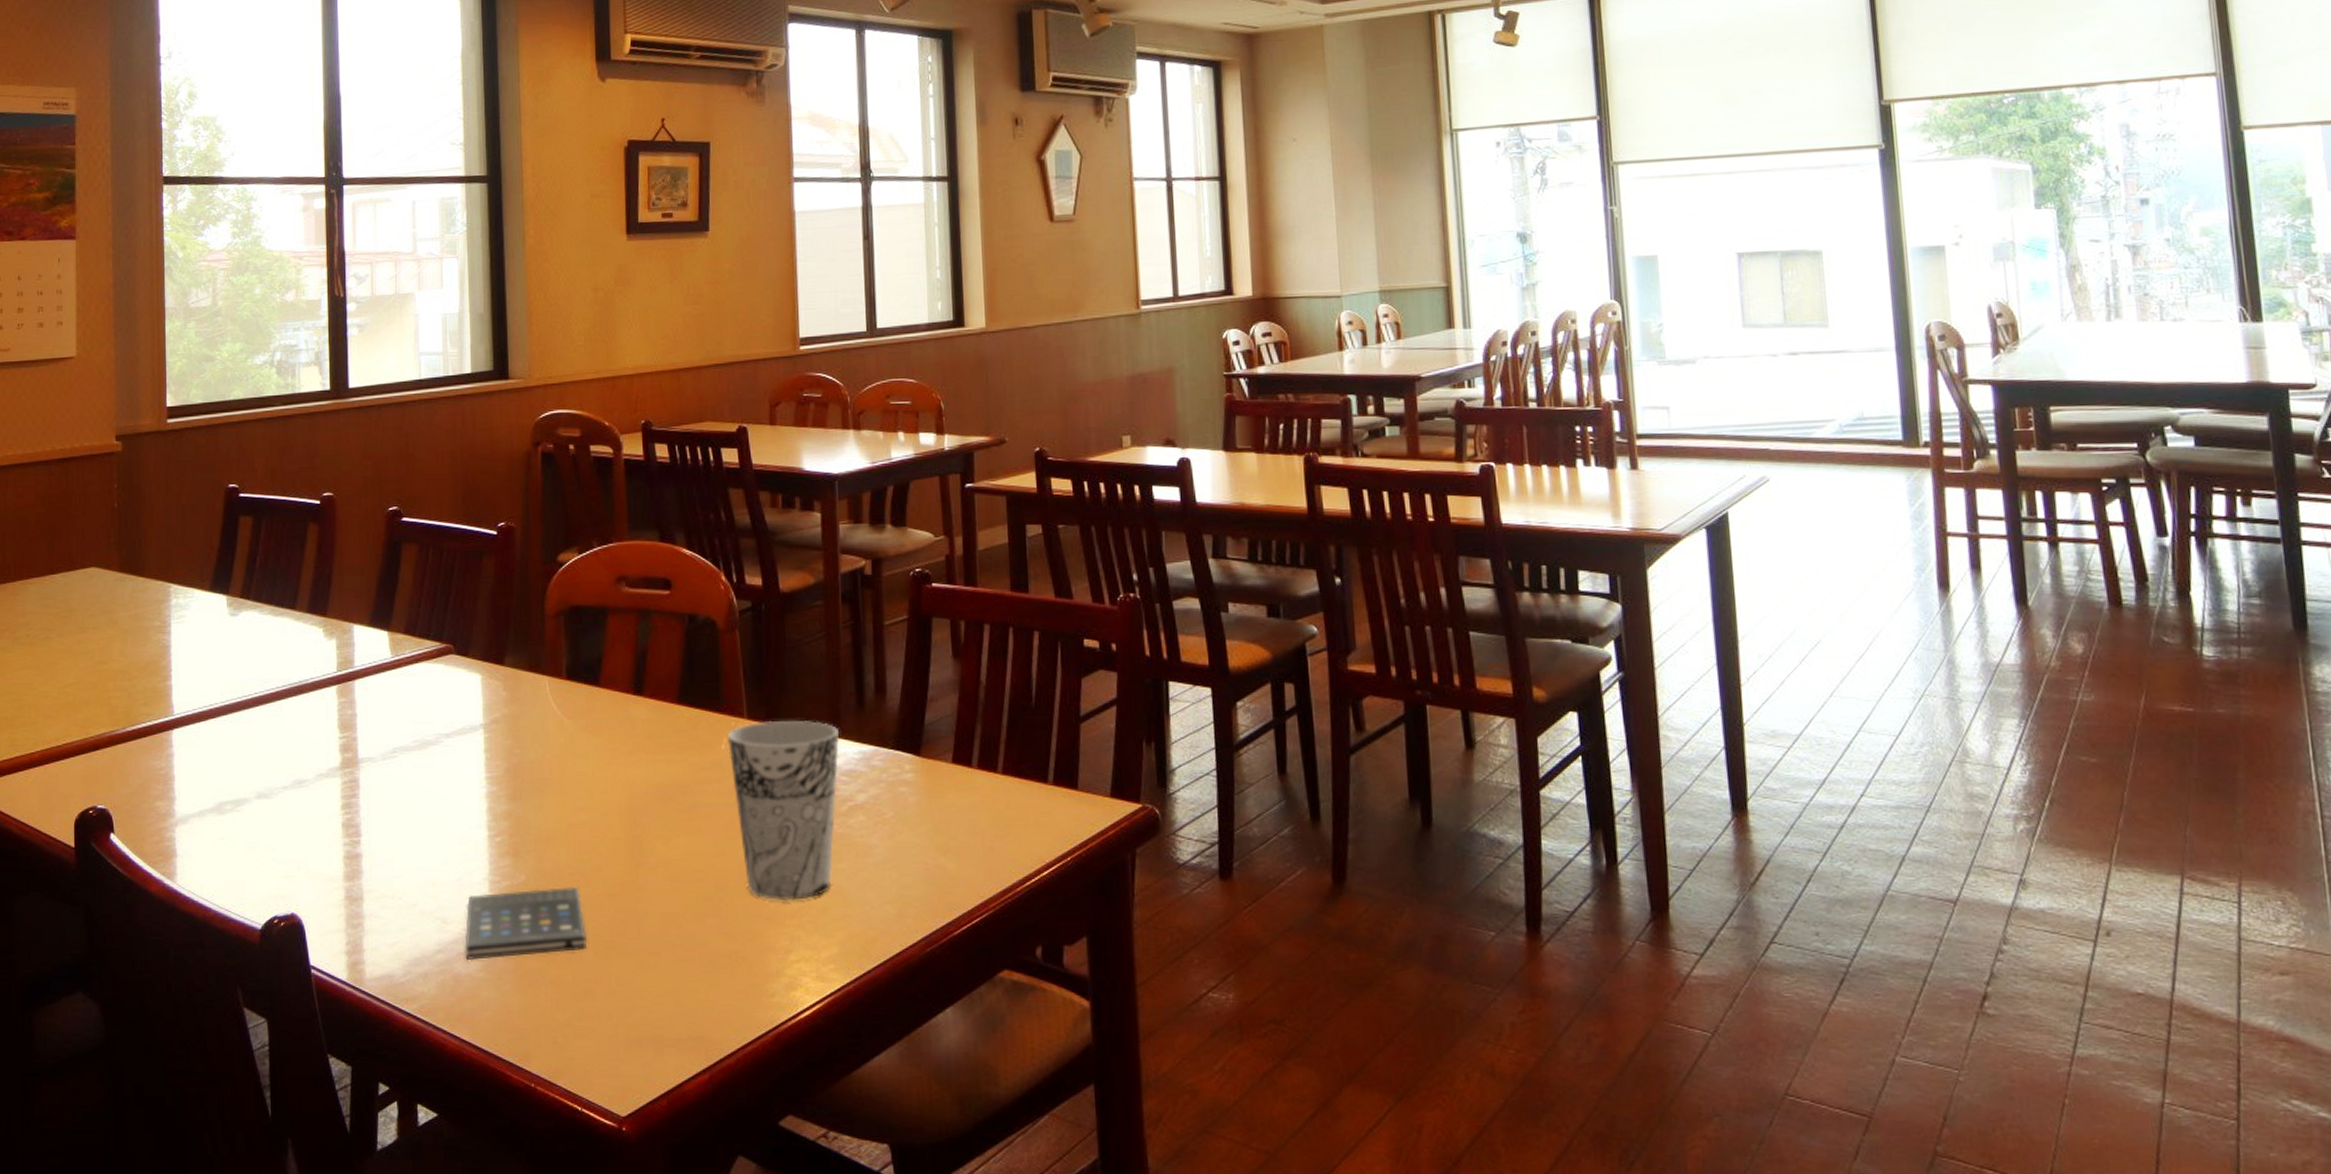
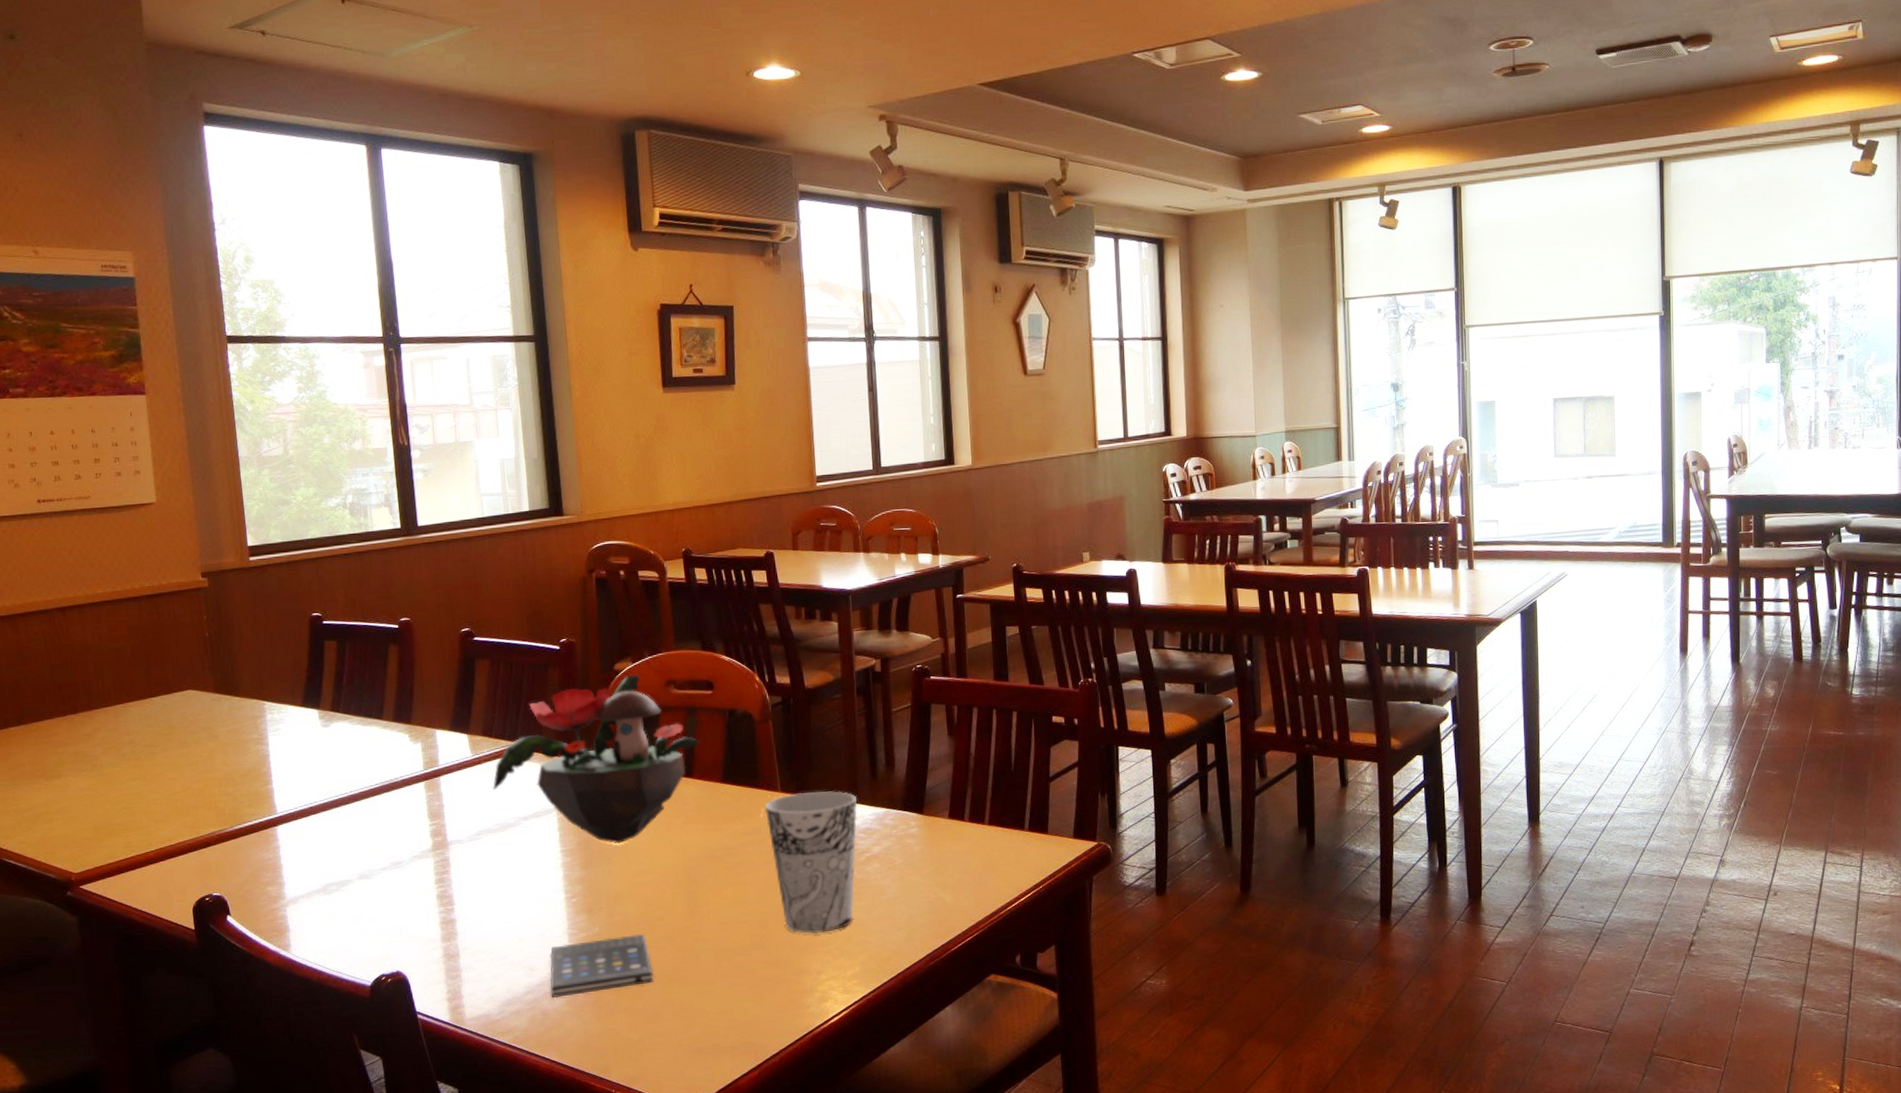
potted flower: none [412,567,654,773] -> present [492,674,701,844]

